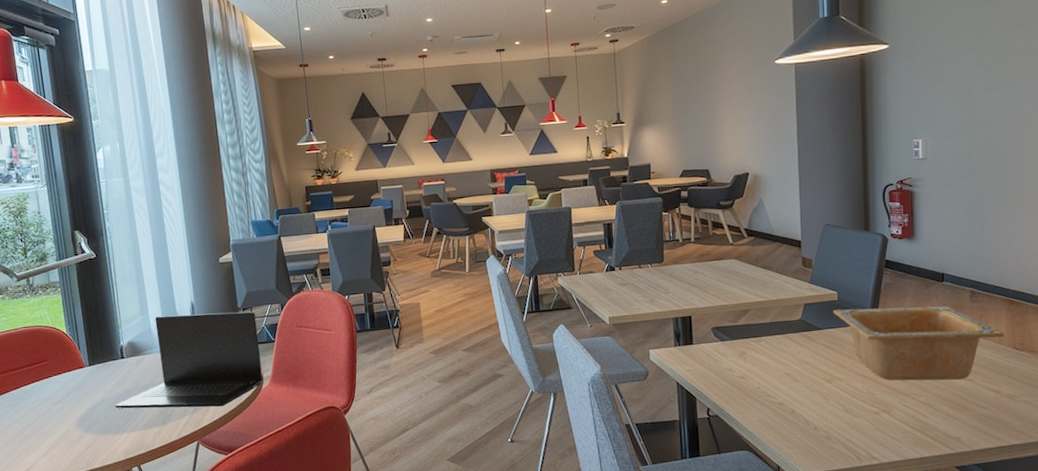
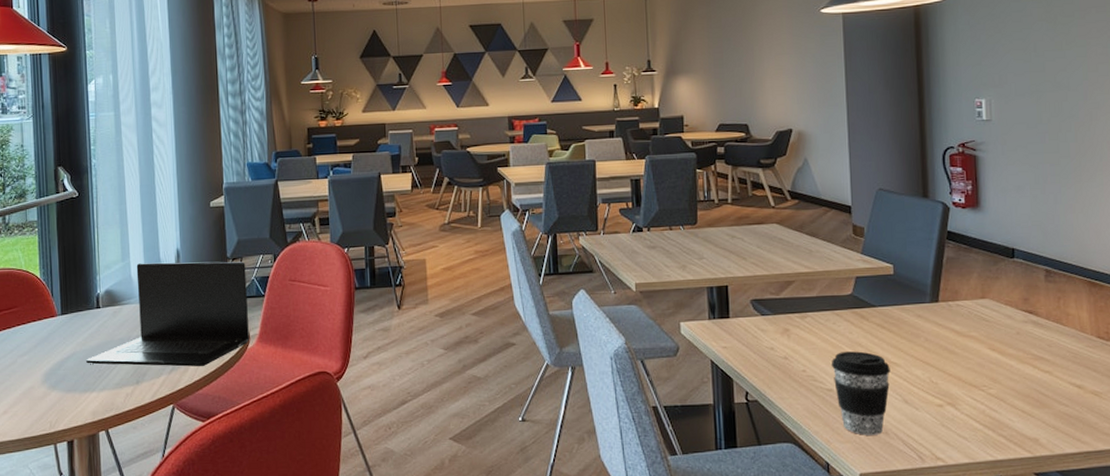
coffee cup: none [782,369,834,441] -> present [831,351,890,435]
serving bowl: present [833,306,1005,381] -> none [889,284,1087,371]

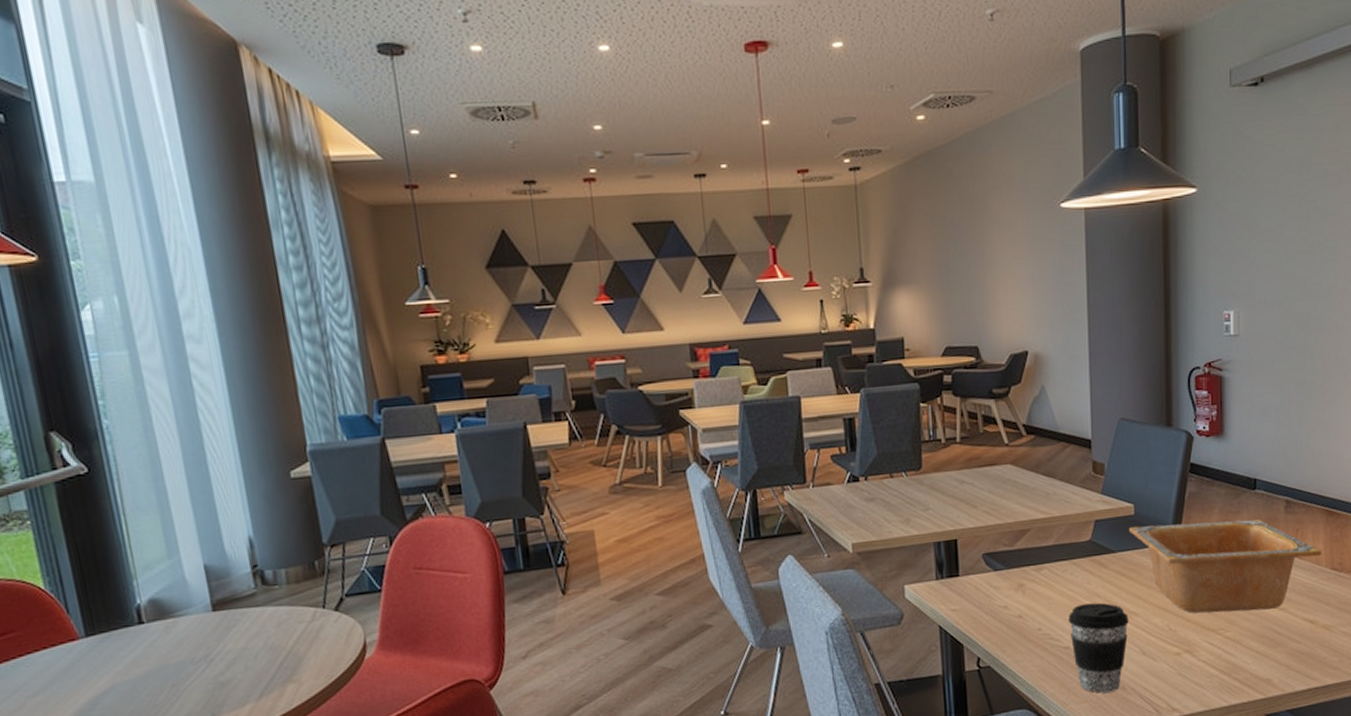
laptop: present [85,261,250,367] -> none [131,548,367,699]
serving bowl: none [889,284,1087,371] -> present [1129,519,1323,613]

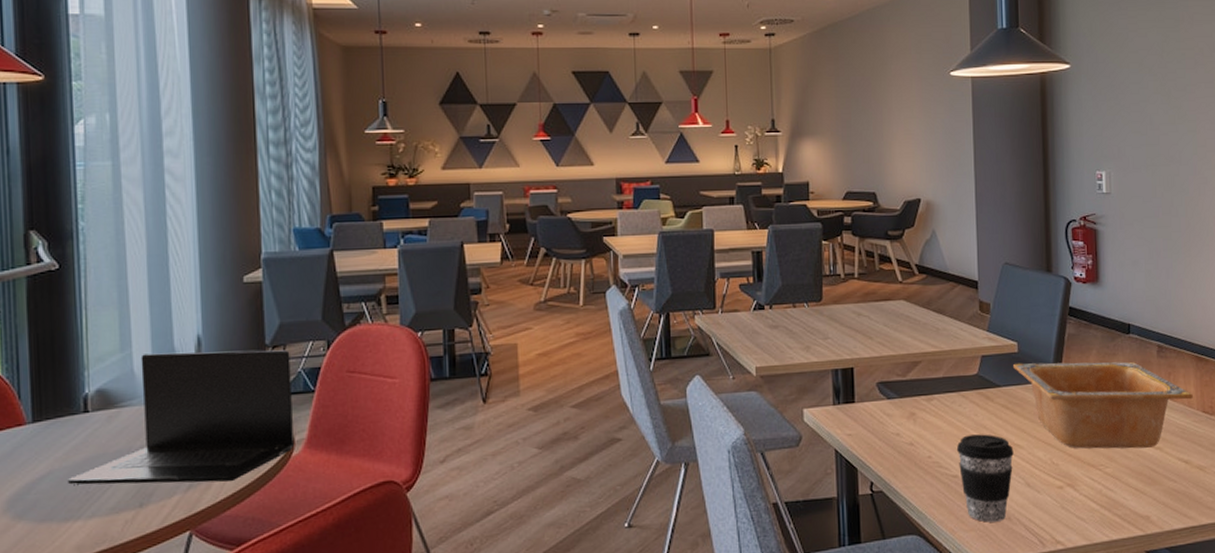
laptop: none [131,548,367,699] -> present [67,350,295,485]

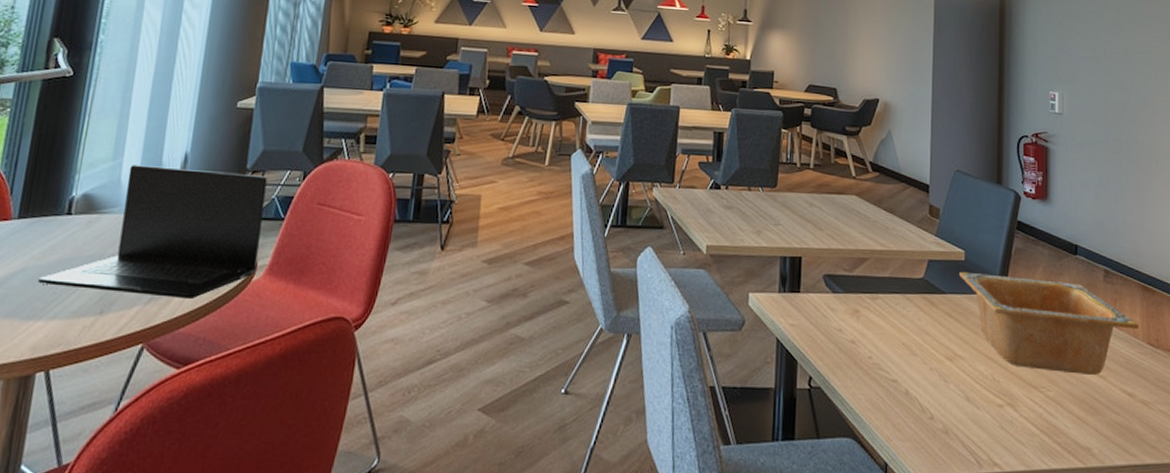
coffee cup: present [956,434,1014,523] -> none [897,339,955,434]

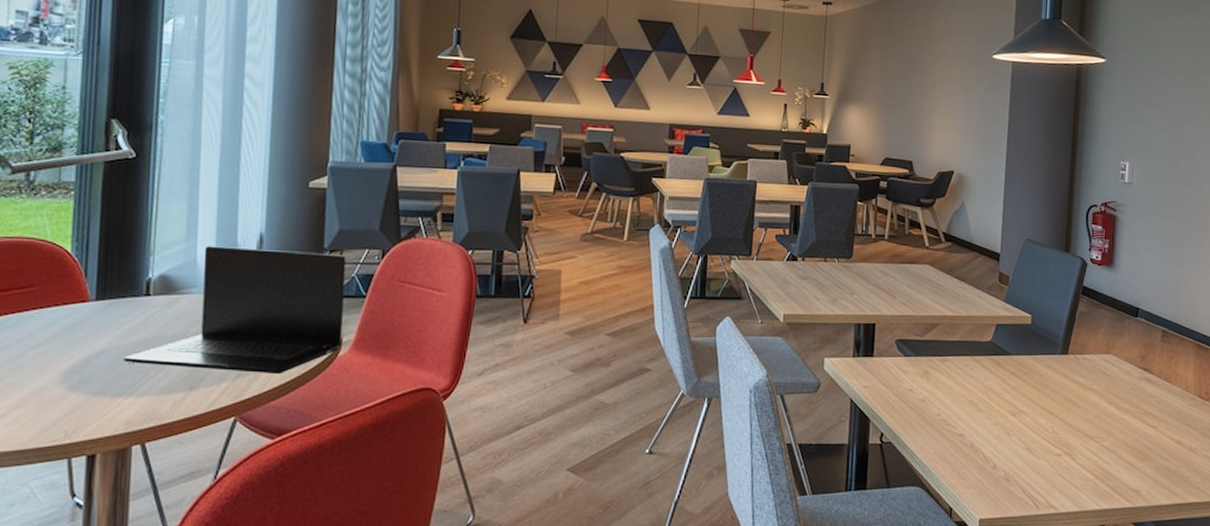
serving bowl: present [959,271,1140,375] -> none [1025,334,1192,426]

